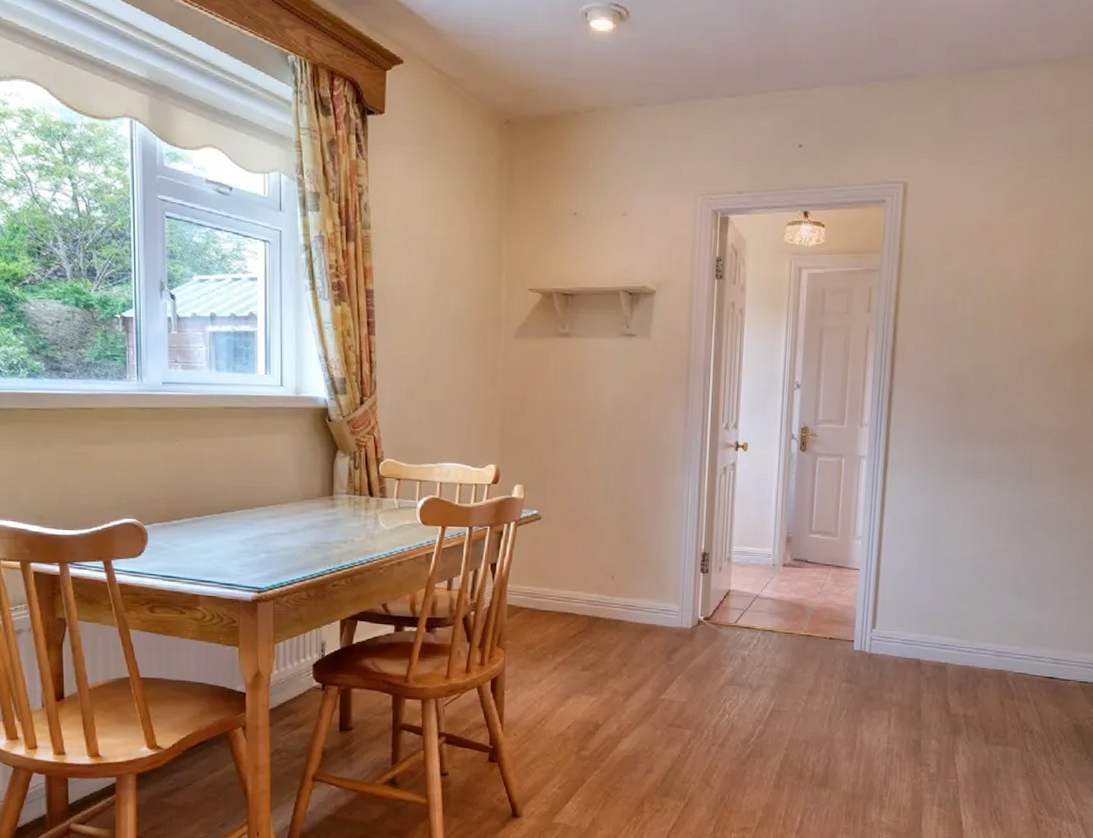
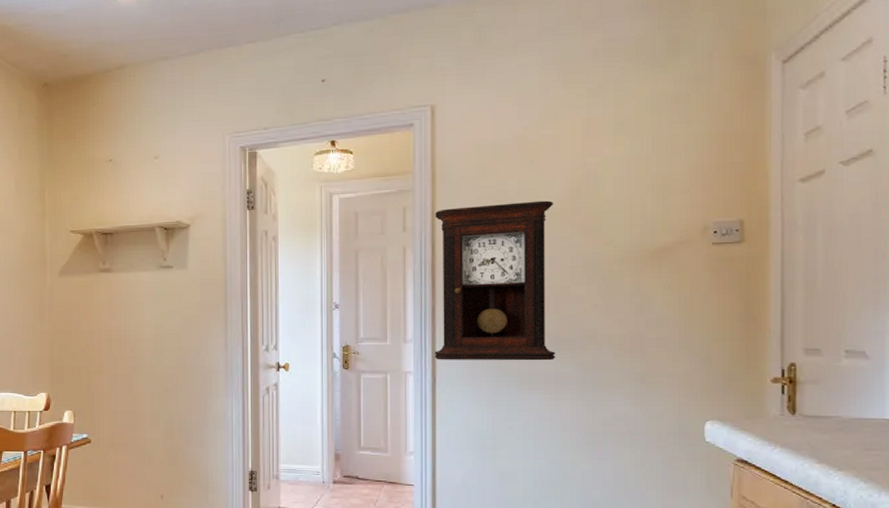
pendulum clock: none [887,289,1010,450] -> present [434,200,556,361]

